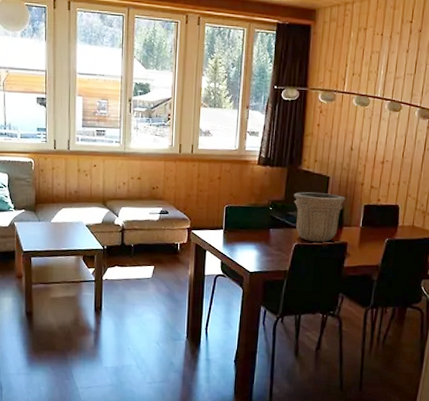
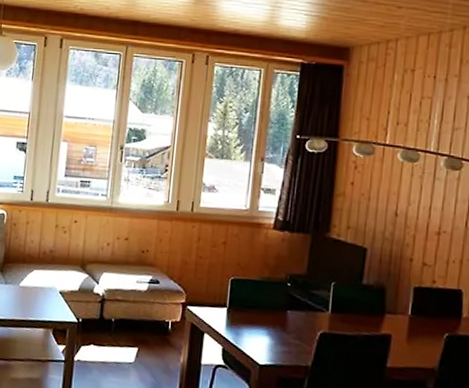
flower pot: present [293,192,345,242] -> none [318,265,388,333]

